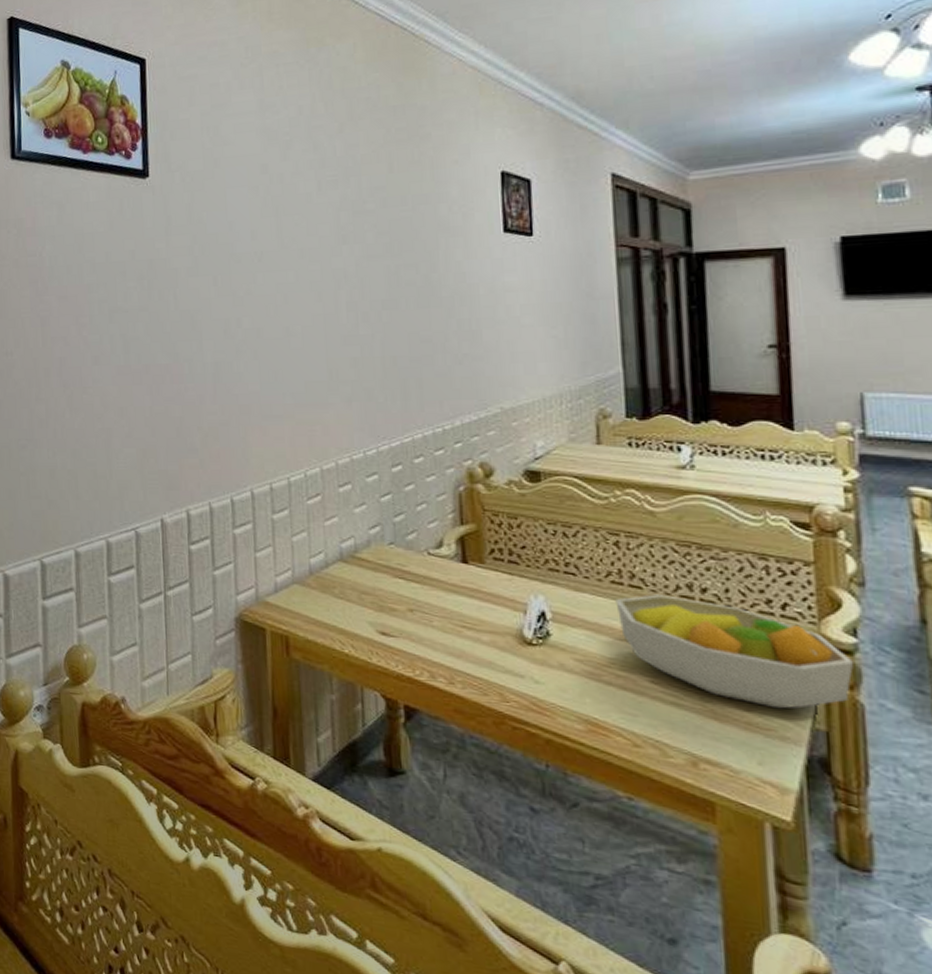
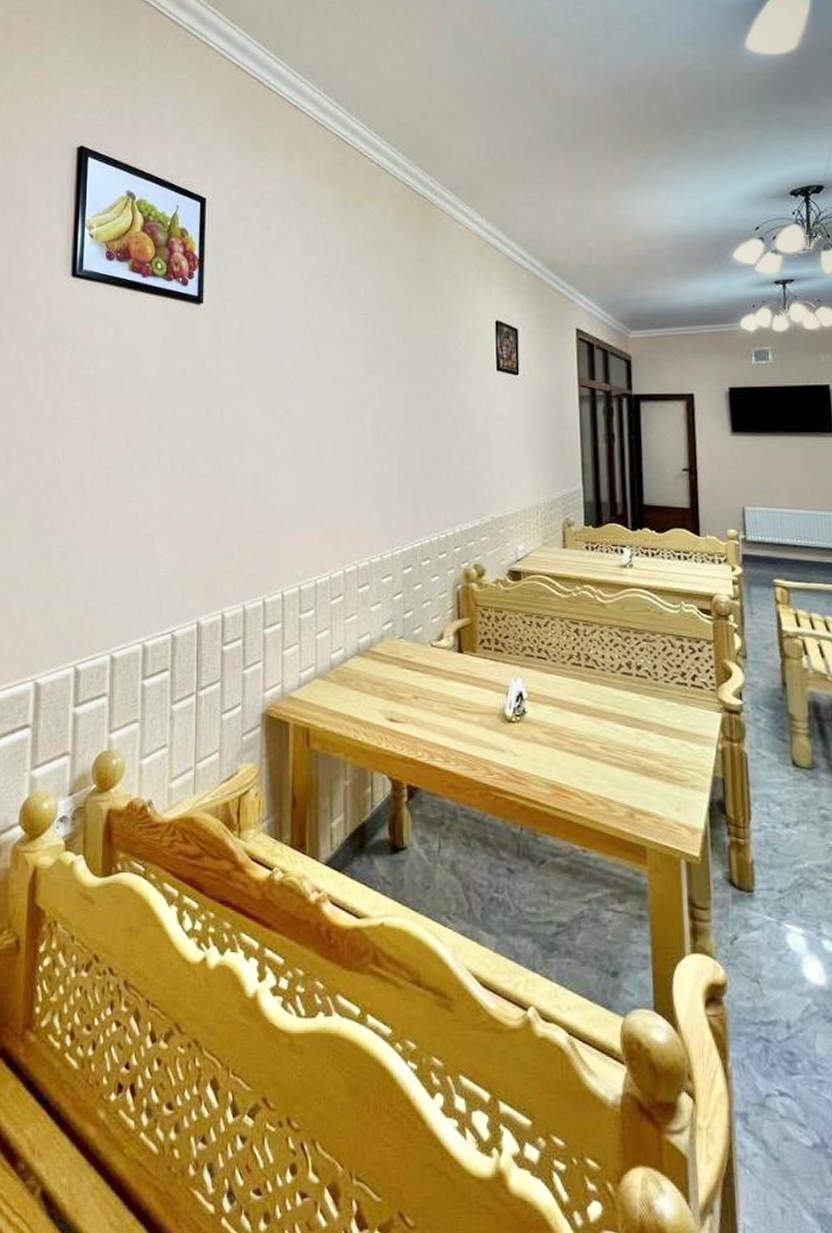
fruit bowl: present [615,594,853,709] -> none [575,673,740,763]

